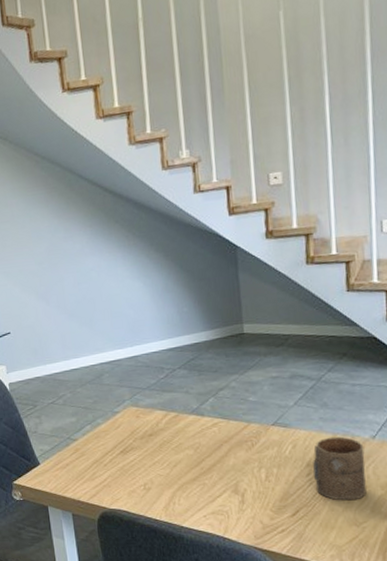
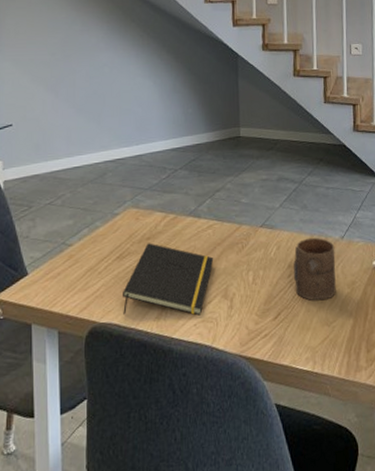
notepad: none [129,439,221,508] -> present [123,243,214,316]

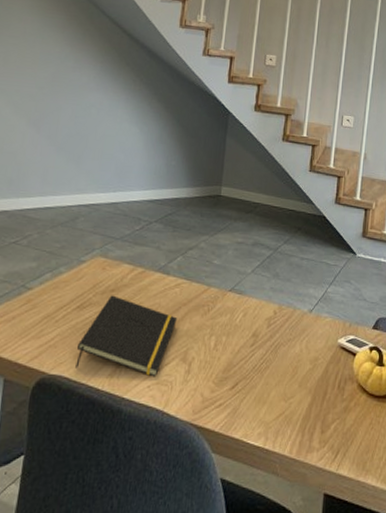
cup: present [293,237,336,301] -> none [256,307,302,374]

